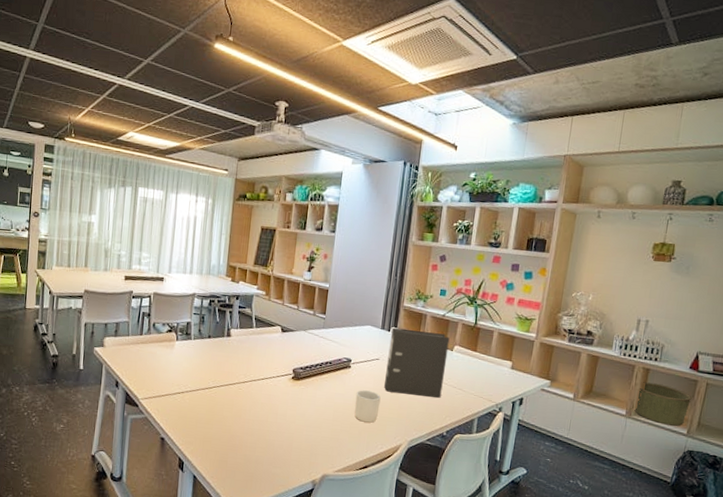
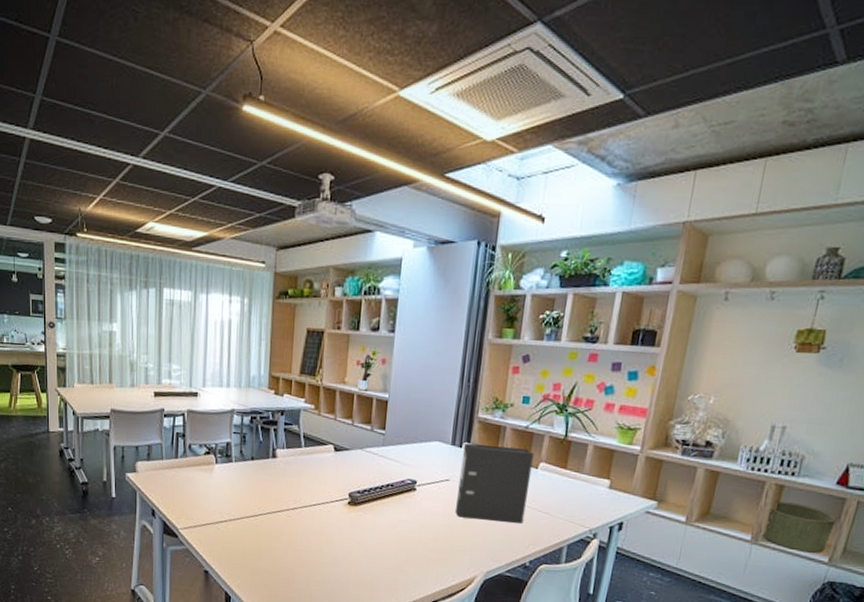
mug: present [354,390,381,423] -> none [421,515,452,553]

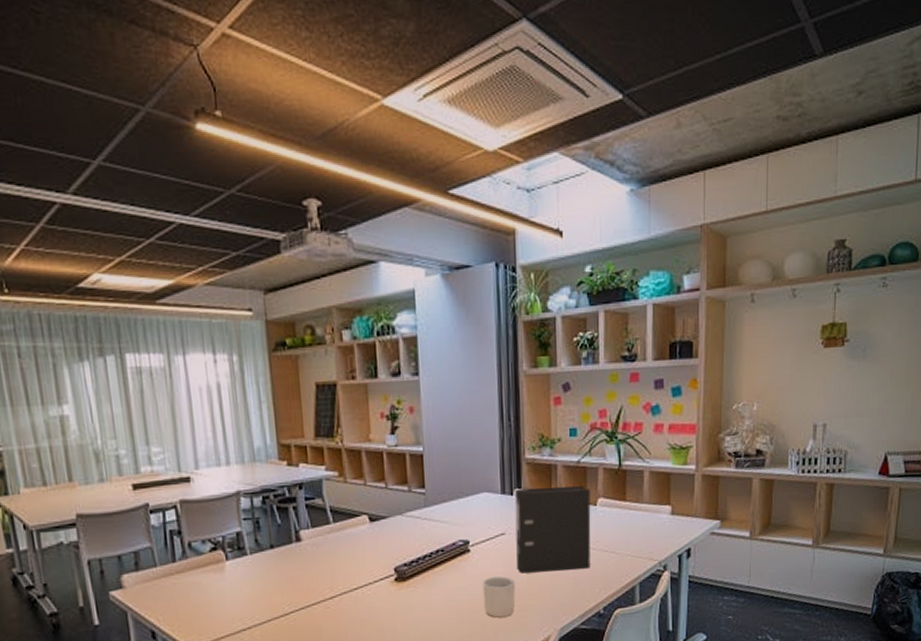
mug: none [421,515,452,553] -> present [482,576,516,618]
basket: present [762,501,840,553] -> none [822,500,887,548]

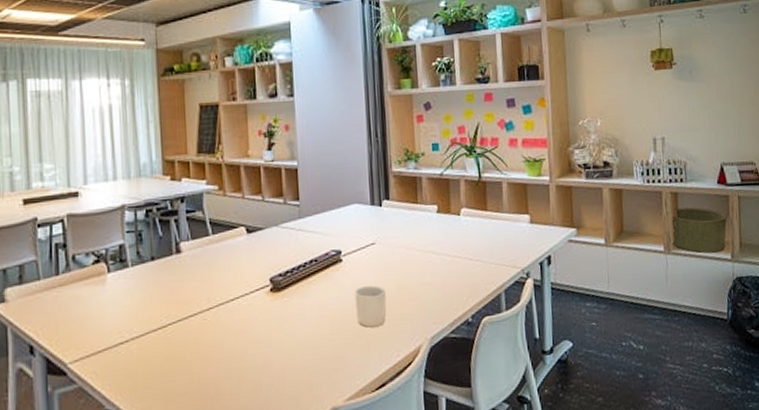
binder: present [514,486,591,574] -> none [383,197,457,282]
basket: none [822,500,887,548] -> present [672,207,729,253]

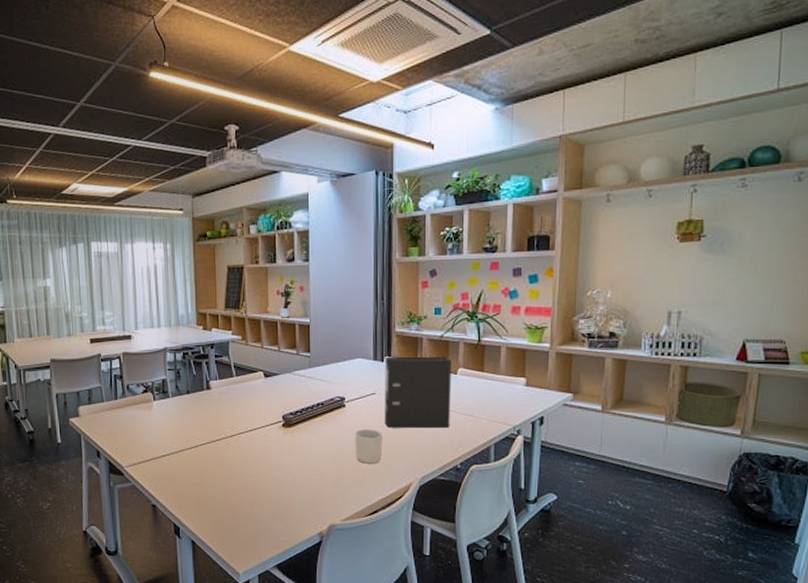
binder: none [383,197,457,282] -> present [385,356,452,428]

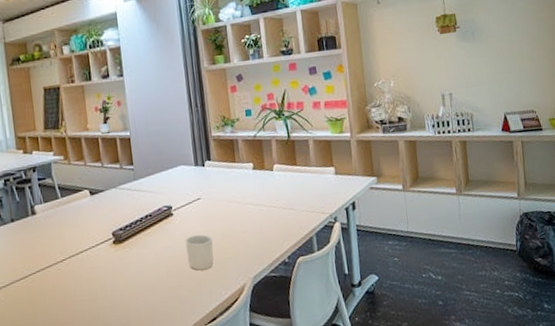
binder: present [385,356,452,428] -> none [205,155,274,231]
basket: present [675,382,744,427] -> none [462,153,513,193]

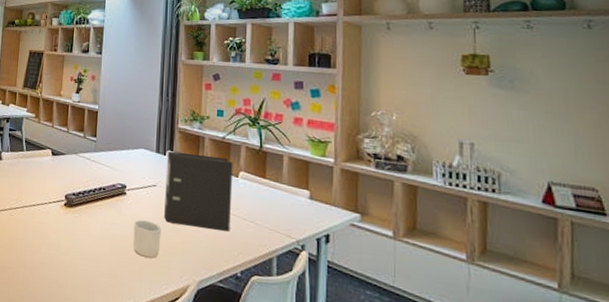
binder: none [205,155,274,231] -> present [164,151,233,231]

